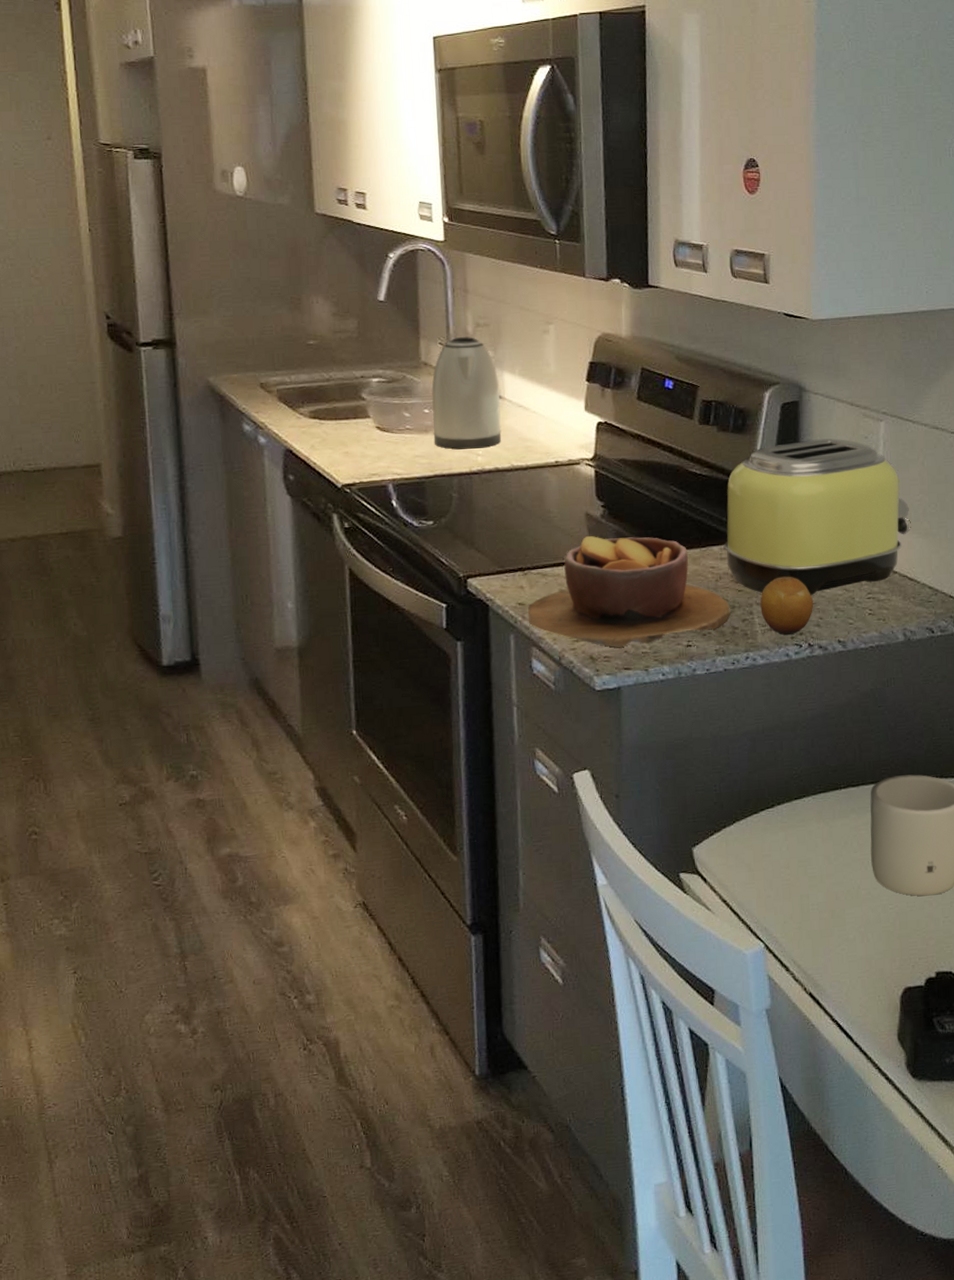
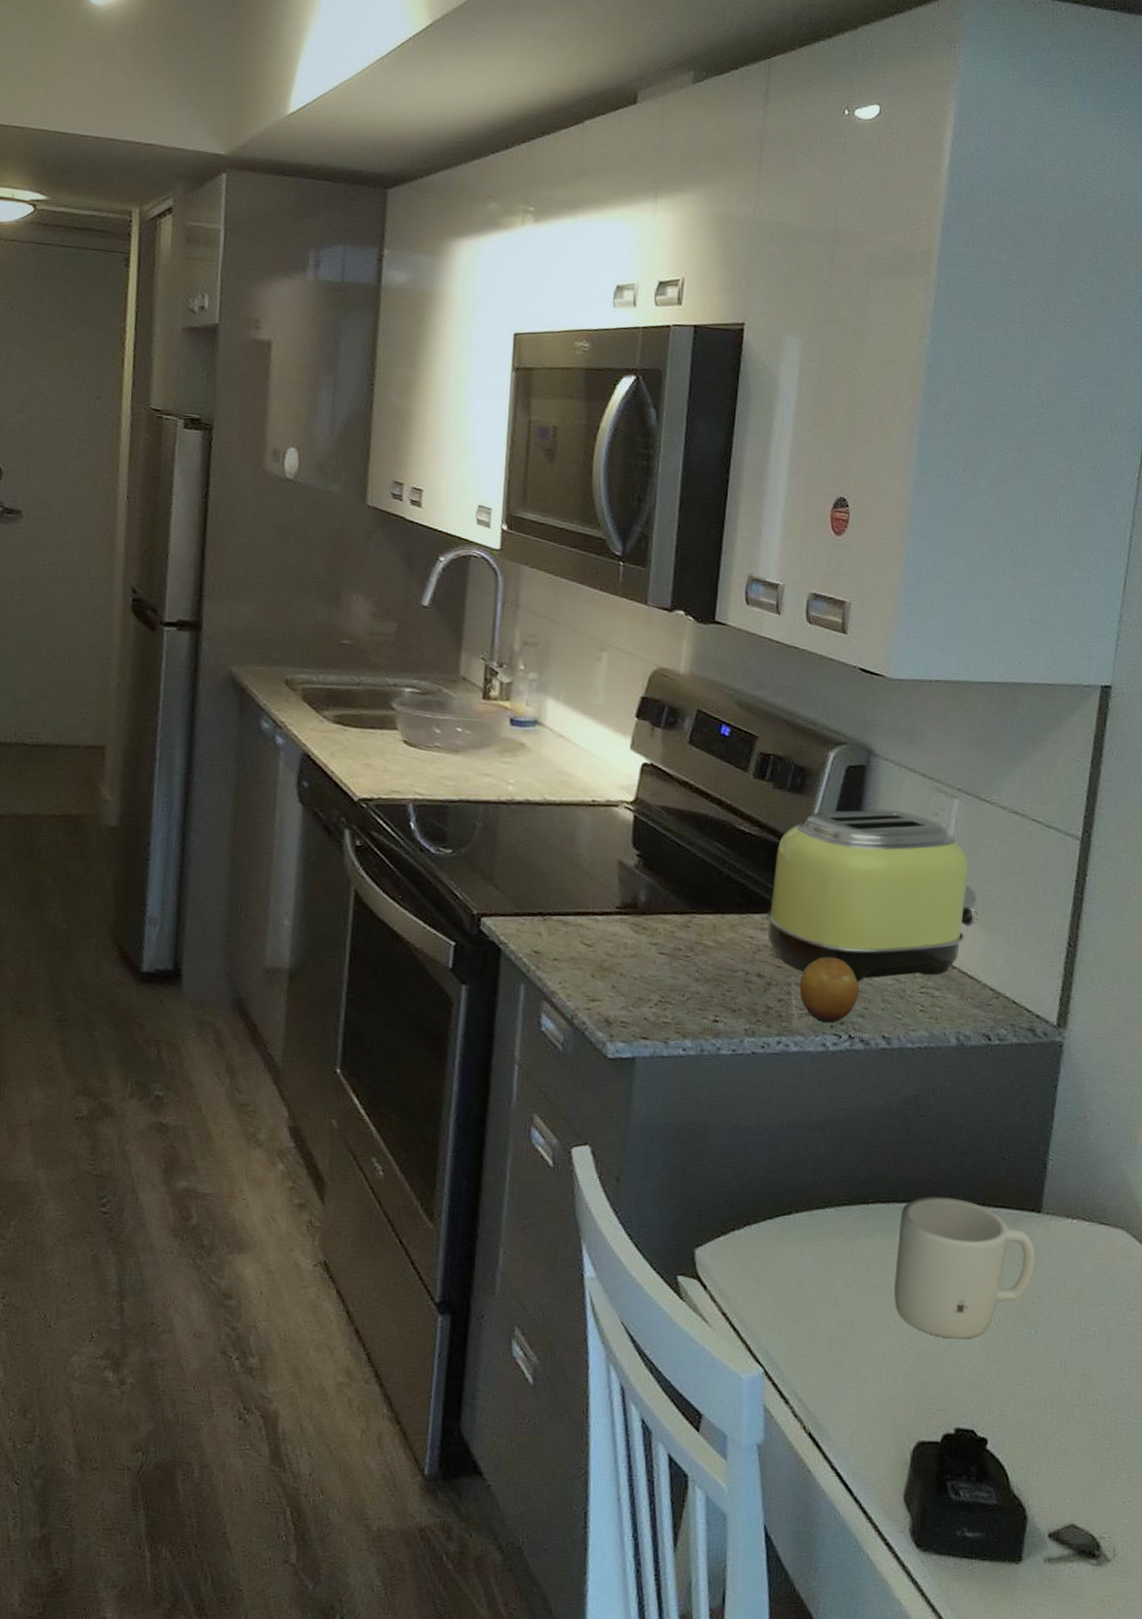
kettle: present [432,336,502,450] -> none [463,653,541,777]
bowl: present [528,535,731,648] -> none [543,885,766,1014]

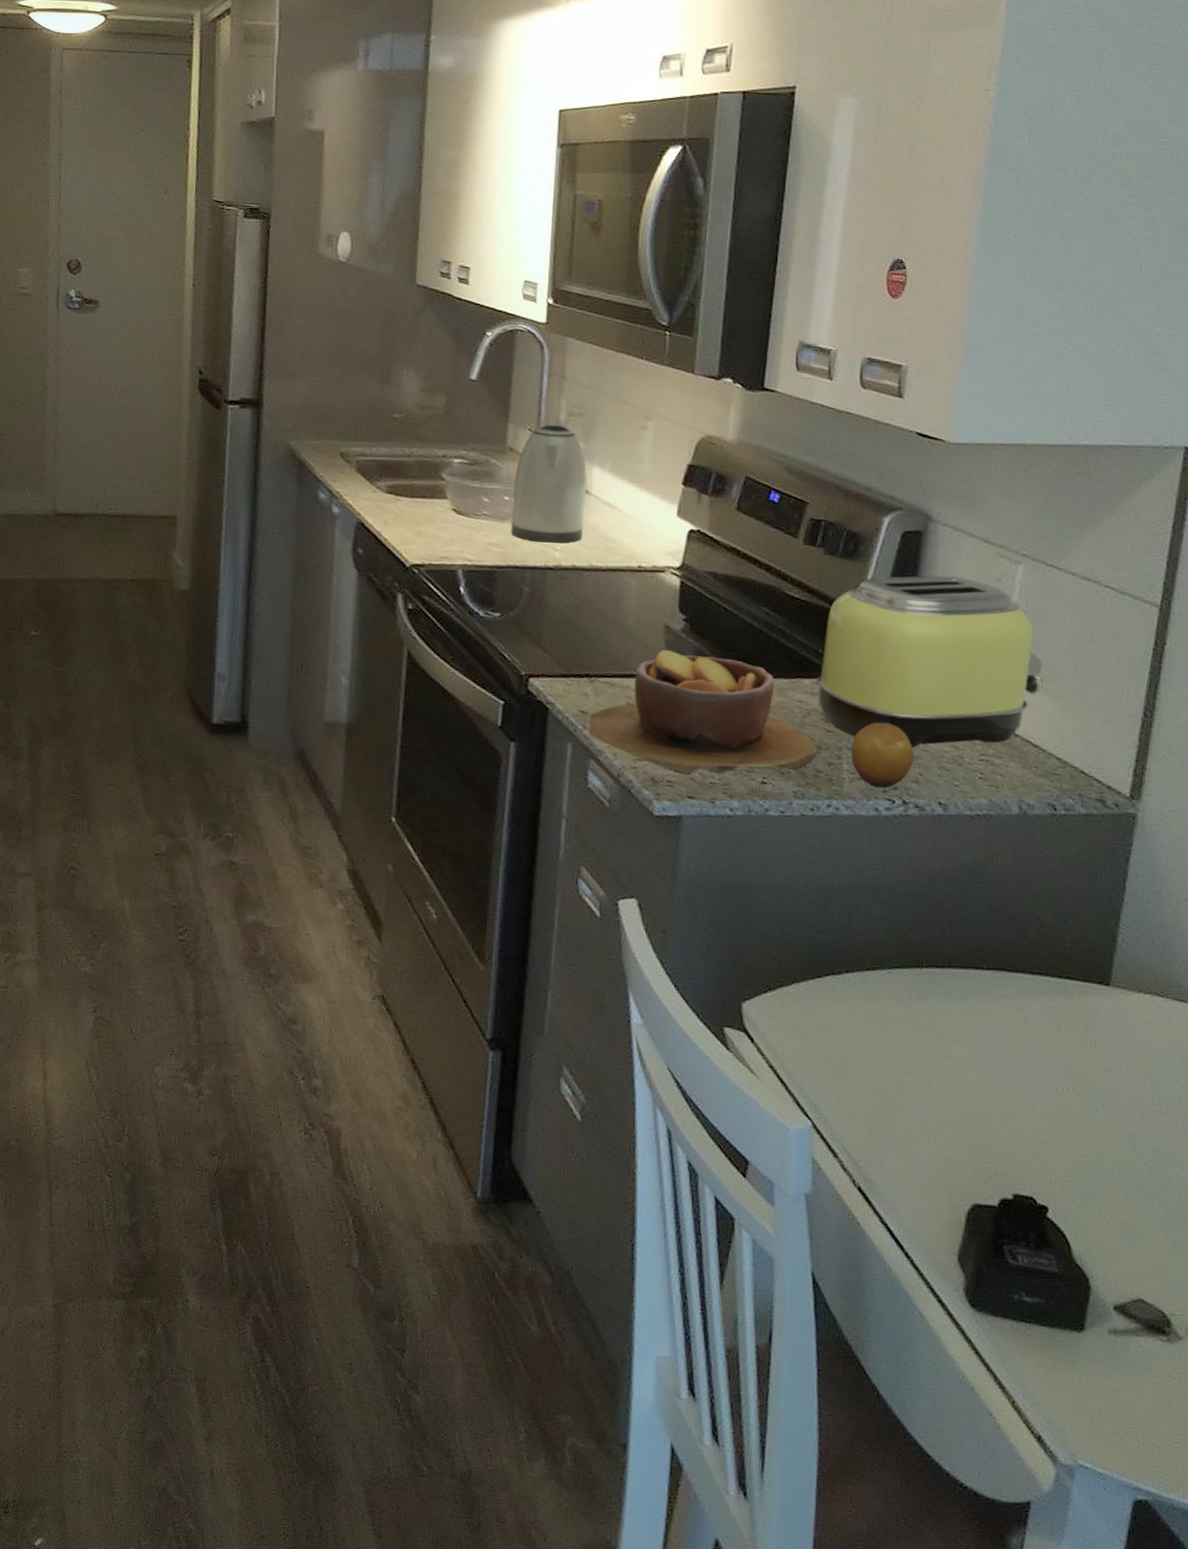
kettle: none [463,653,541,777] -> present [510,424,587,543]
bowl: none [543,885,766,1014] -> present [590,649,816,774]
mug: present [894,1197,1036,1339] -> none [949,963,1103,1107]

